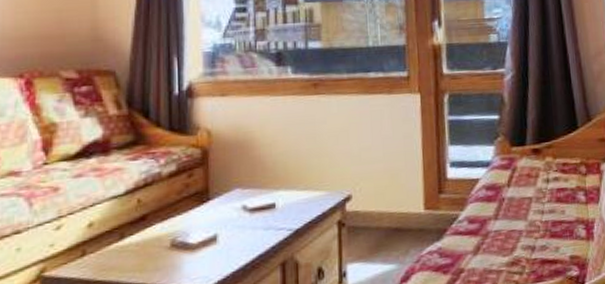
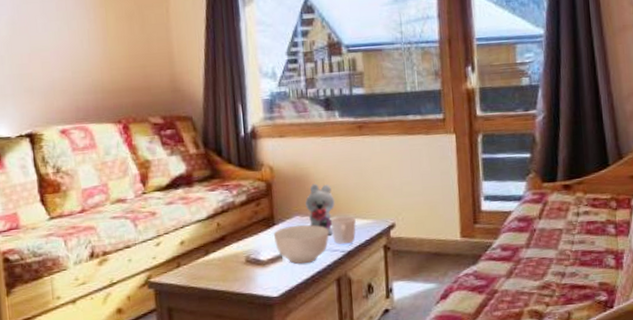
bowl: none [207,198,274,247] -> present [273,224,329,264]
plush toy: none [248,150,283,211] -> present [305,183,335,236]
mug: none [276,187,307,223] -> present [330,216,356,245]

